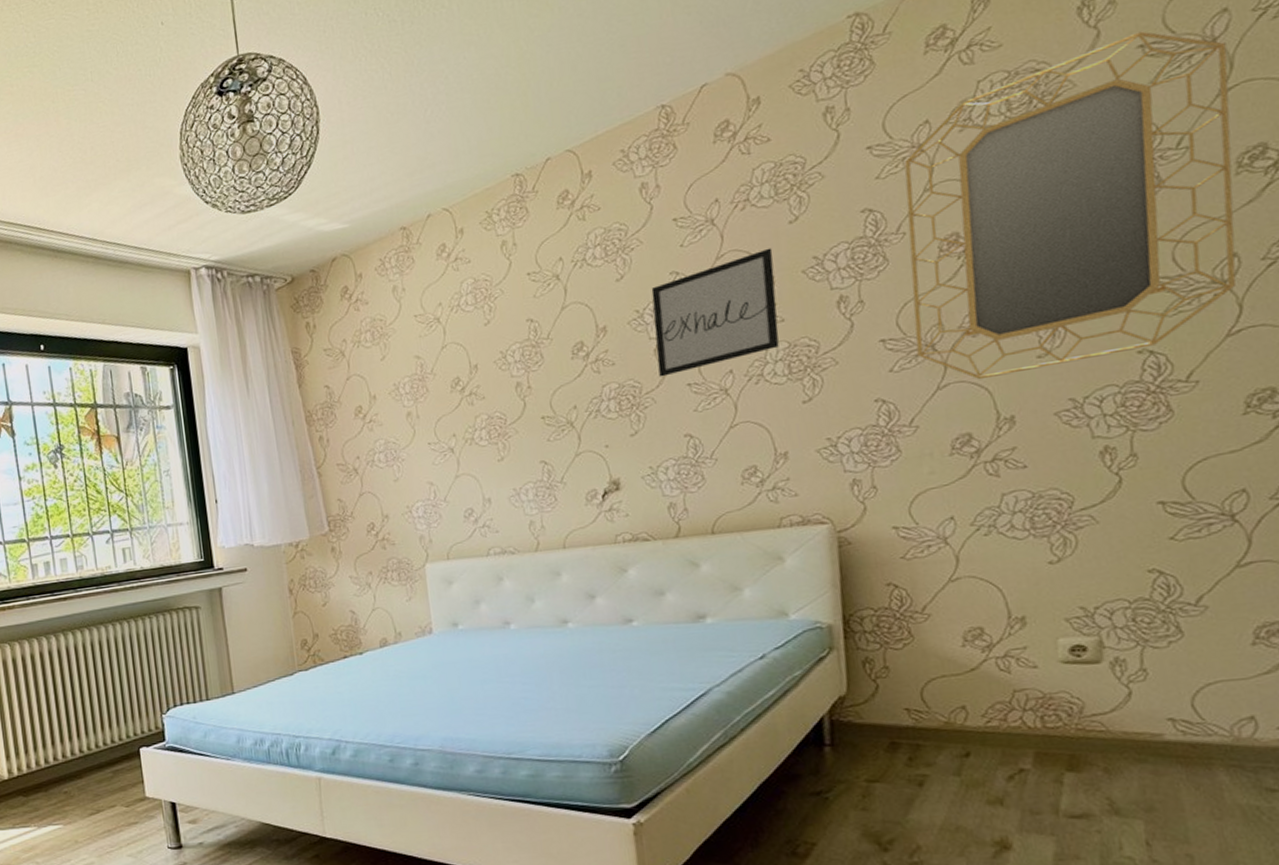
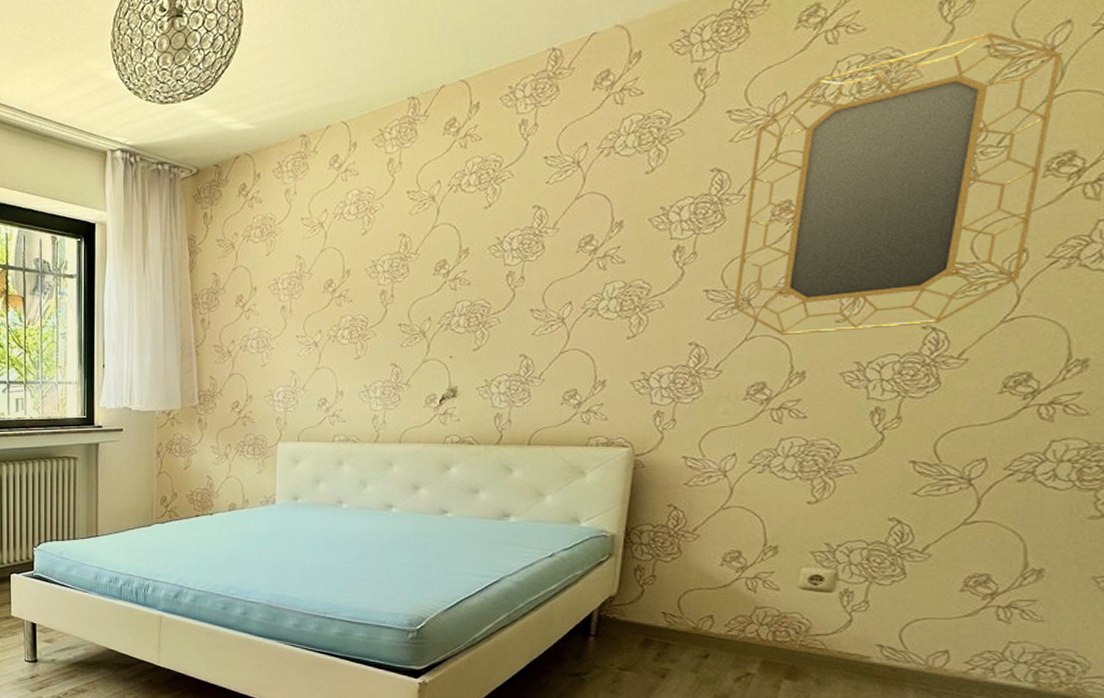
wall art: present [651,248,779,377] -> none [507,194,626,301]

